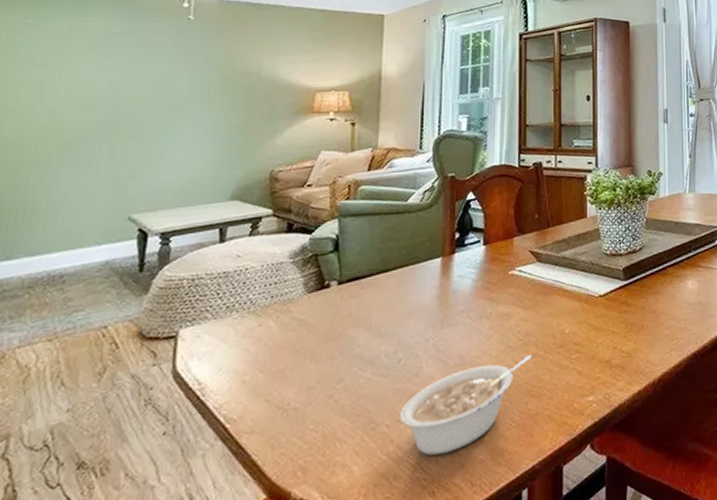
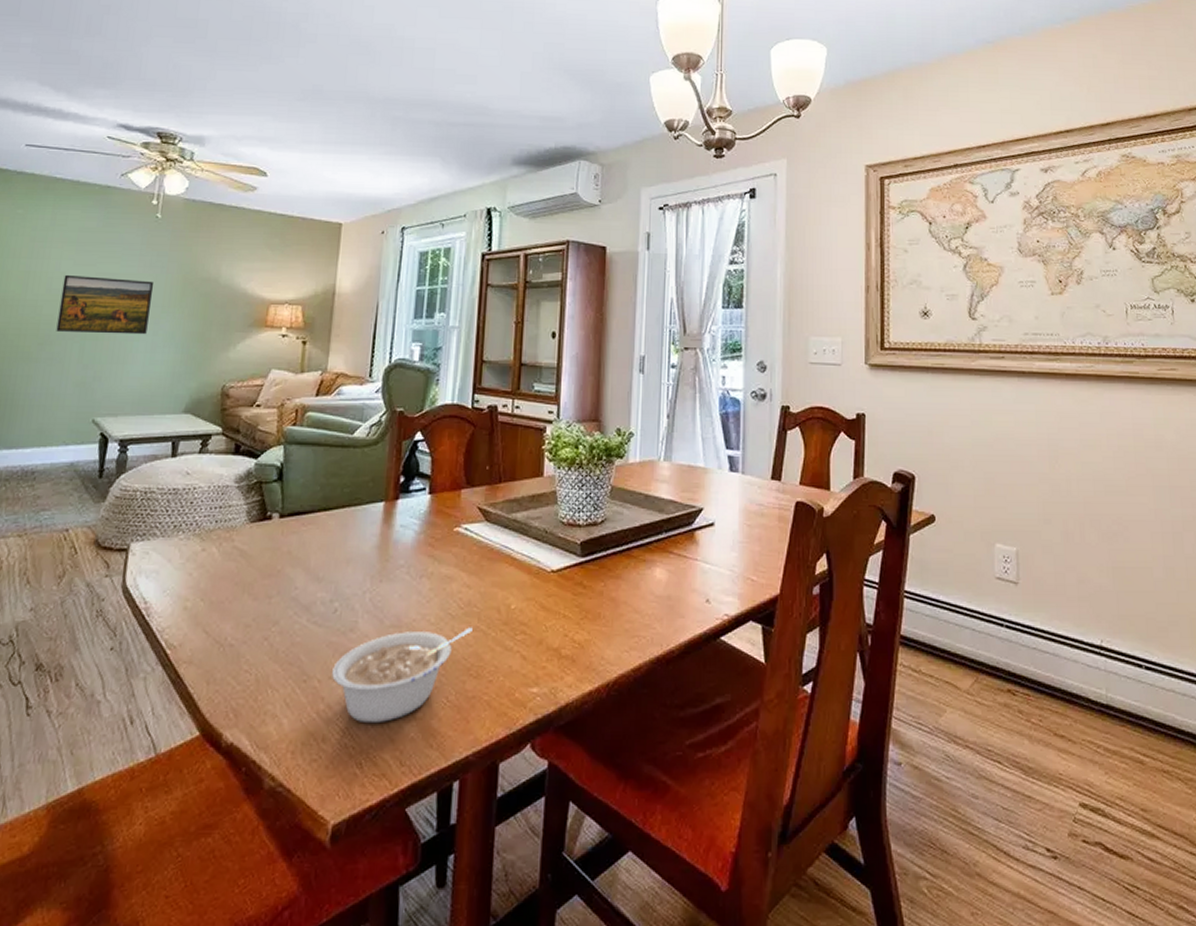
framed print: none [80,79,190,136] -> present [56,274,154,335]

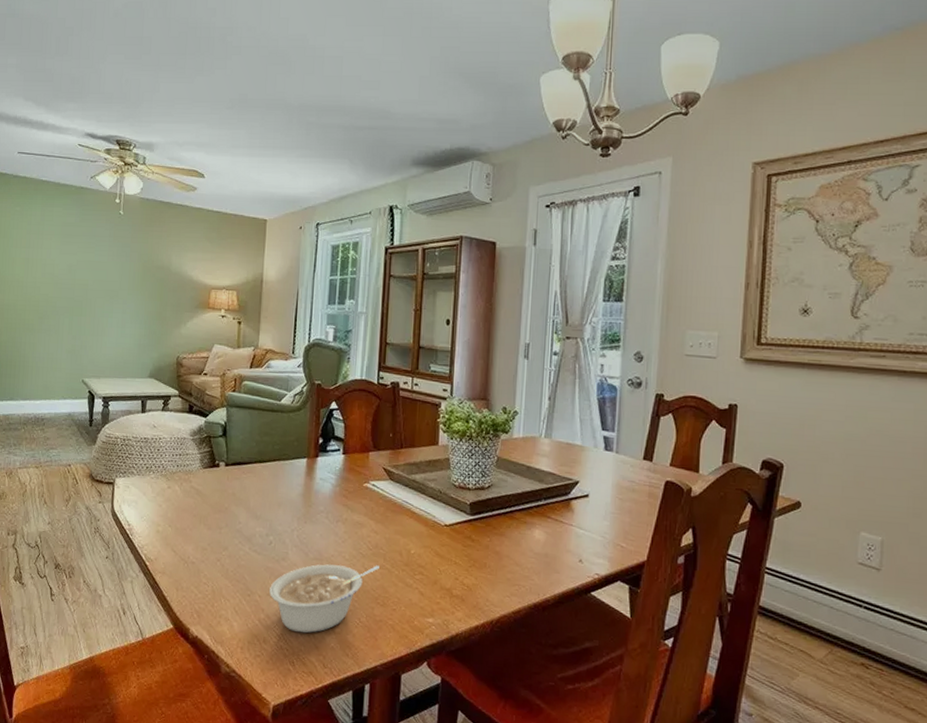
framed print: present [56,274,154,335] -> none [51,261,121,313]

